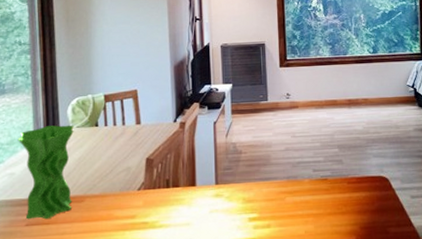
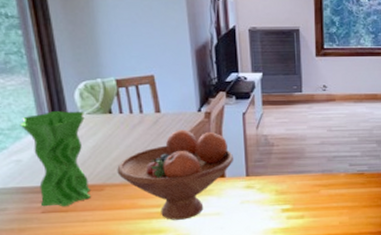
fruit bowl: none [98,140,204,232] -> present [117,129,233,220]

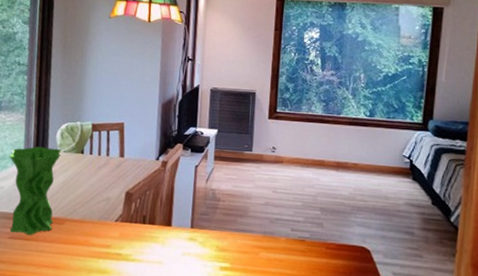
fruit bowl: present [117,129,233,220] -> none [78,175,181,264]

